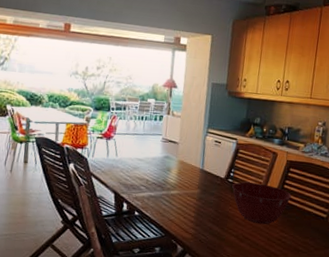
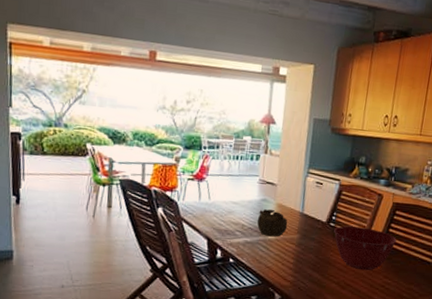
teapot: none [160,165,189,192] -> present [257,209,288,237]

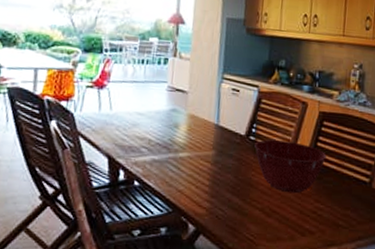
teapot: present [257,209,288,237] -> none [165,121,202,154]

